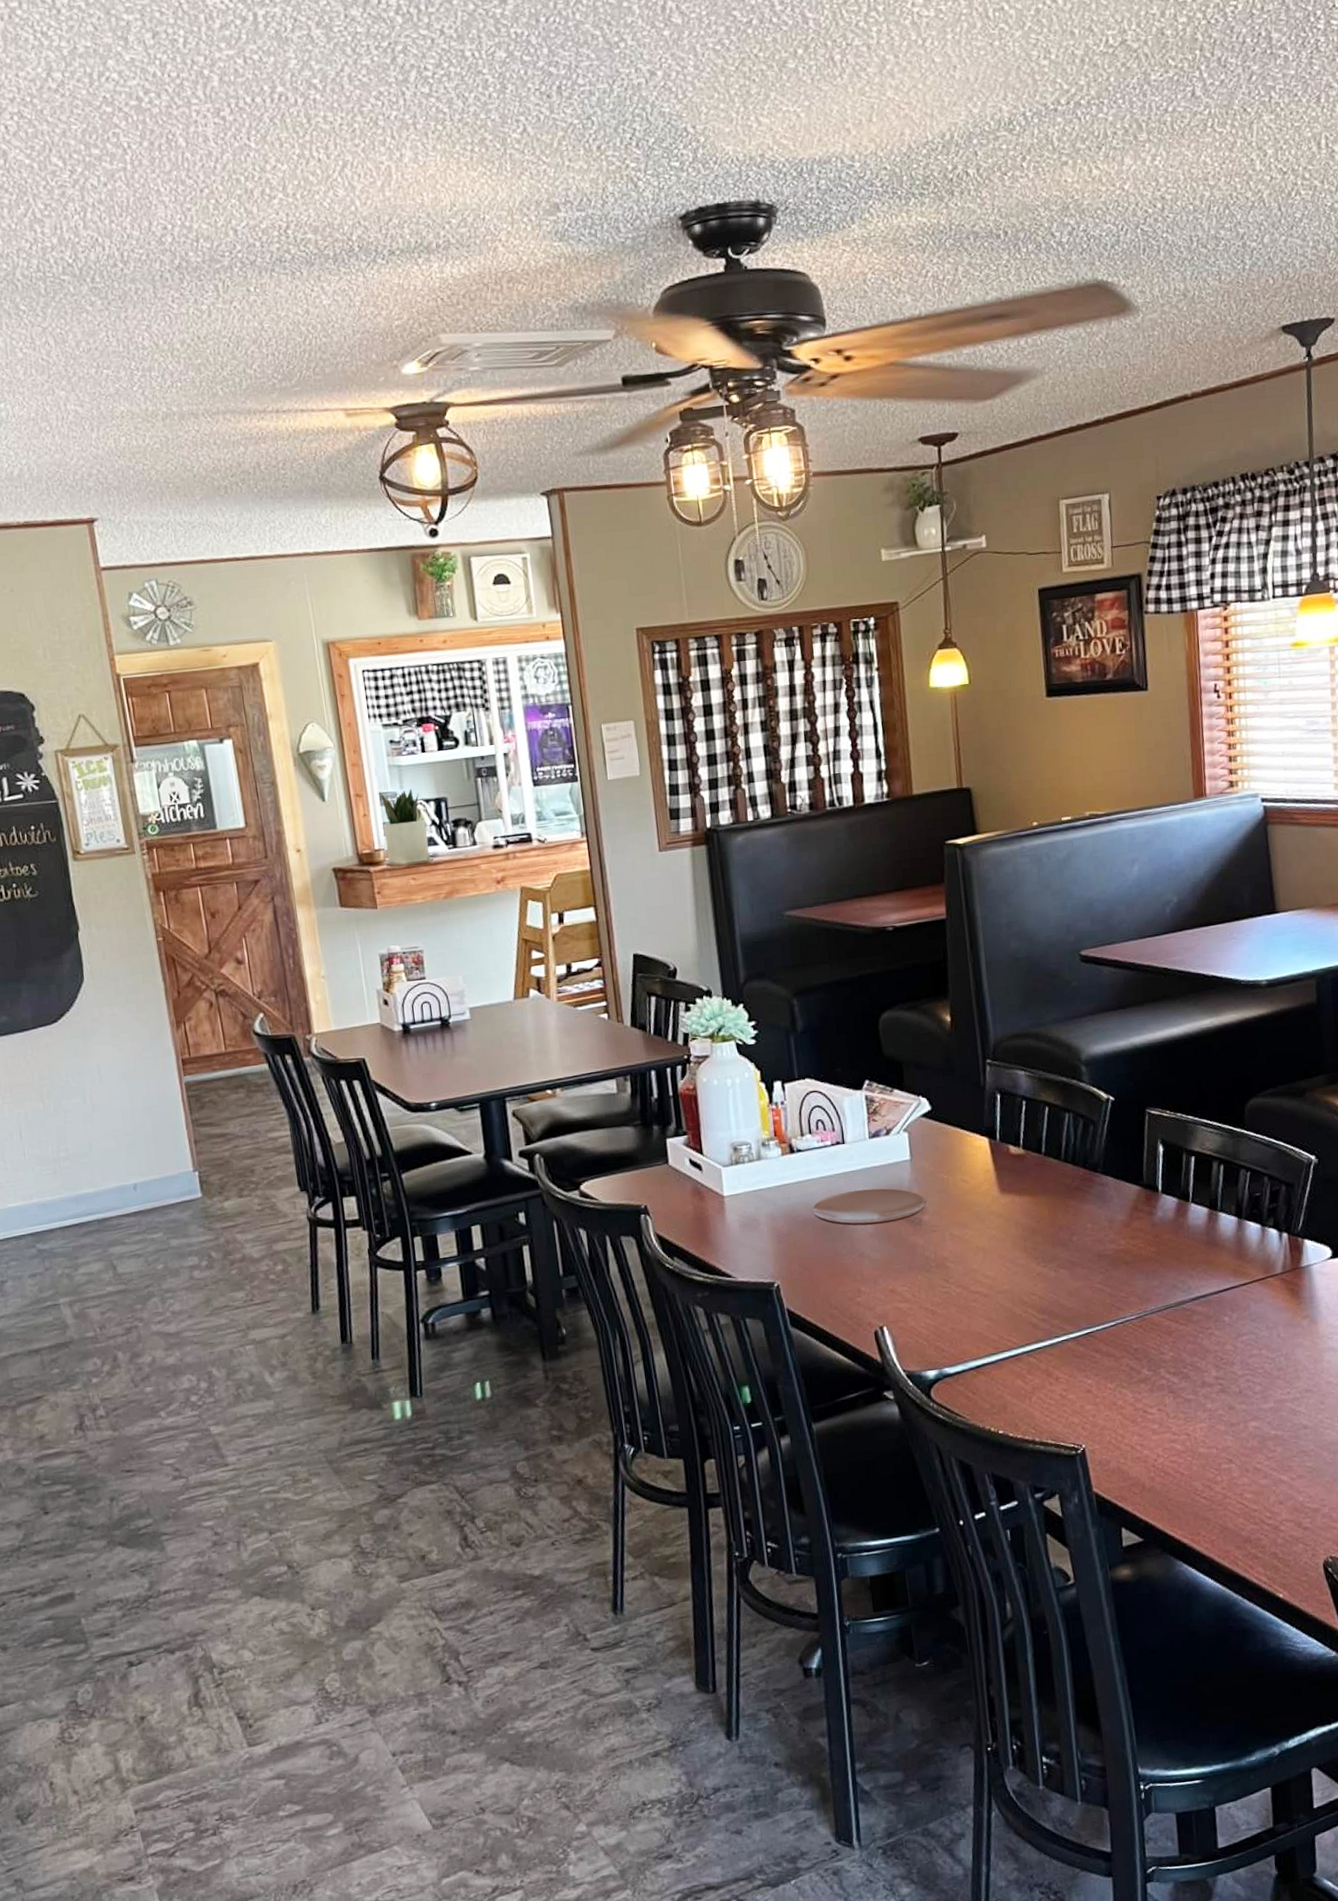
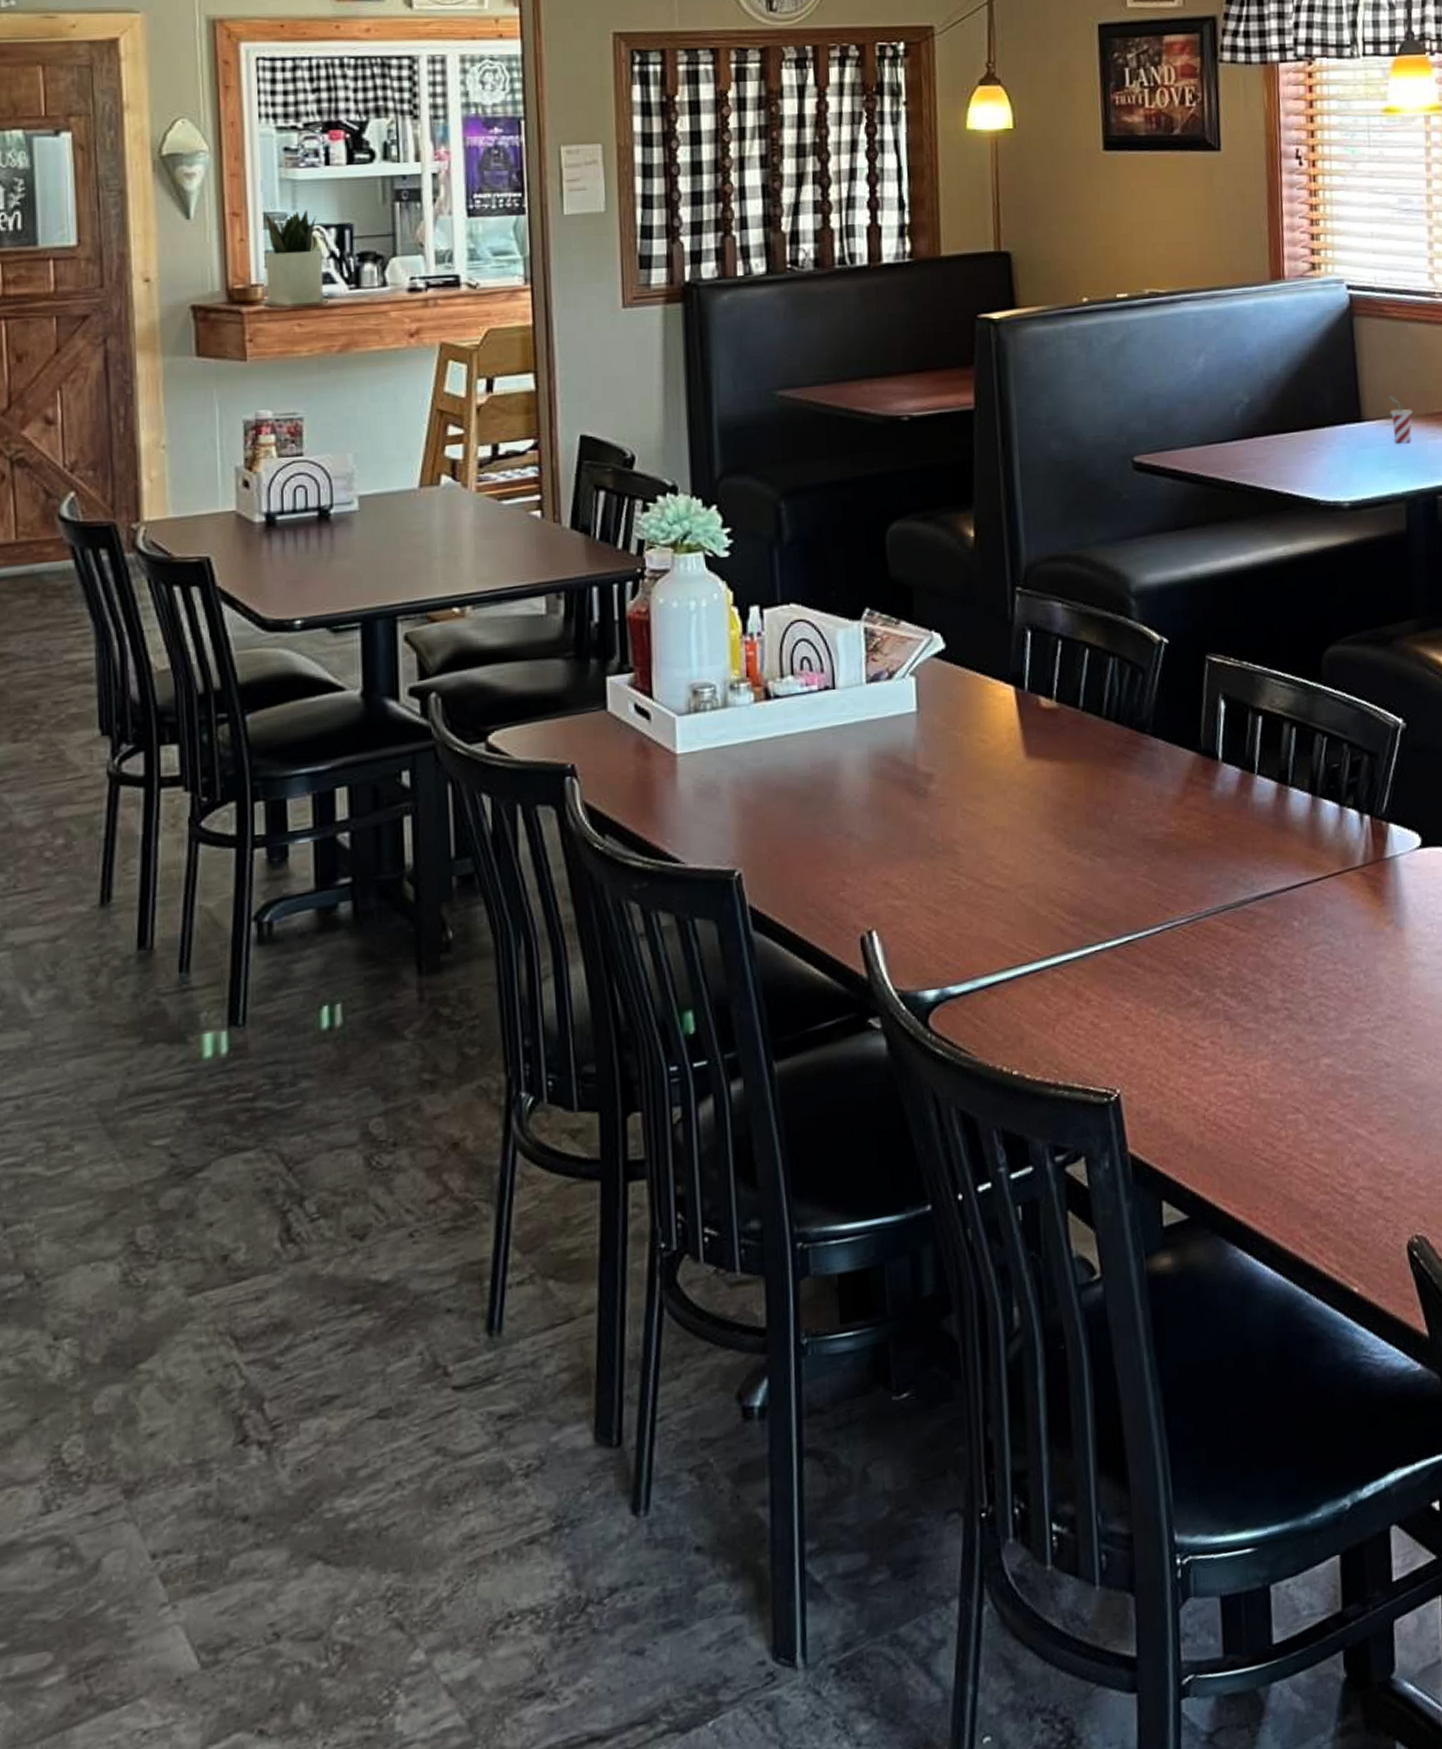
plate: present [811,1188,927,1226] -> none [788,748,934,797]
beverage cup: none [1300,890,1321,931] -> present [1389,395,1413,445]

